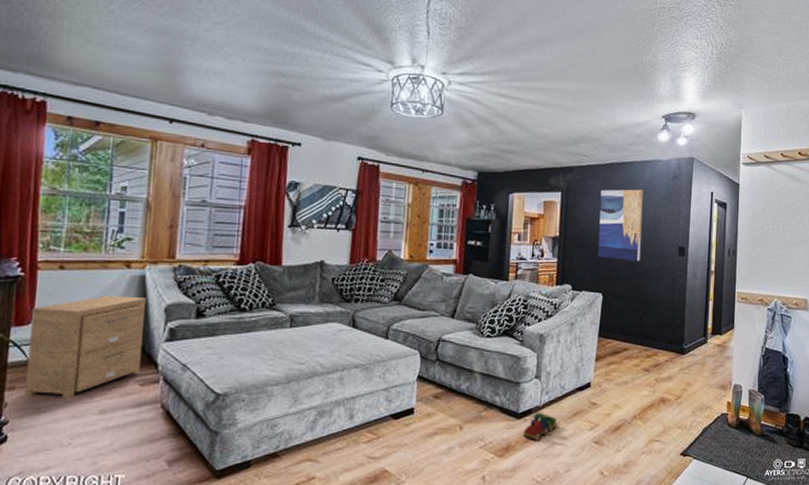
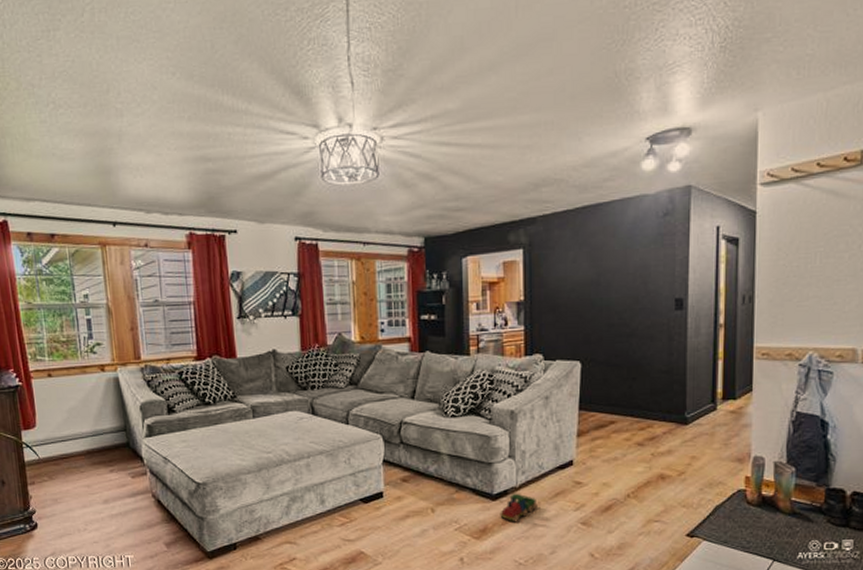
side table: present [25,295,147,399] -> none [33,397,129,491]
wall art: present [597,189,644,261] -> none [571,234,626,321]

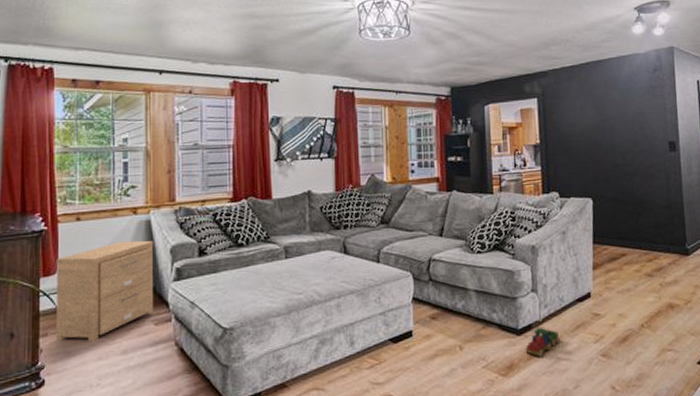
side table: none [33,397,129,491] -> present [56,240,154,342]

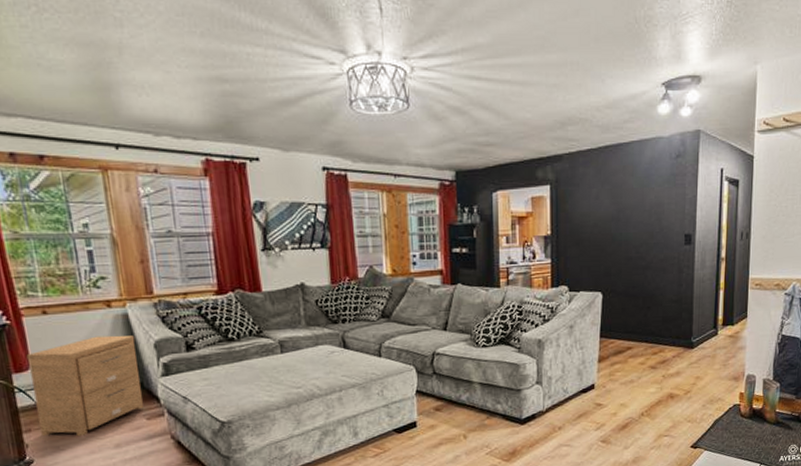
toy train: present [525,327,560,357] -> none [528,416,562,444]

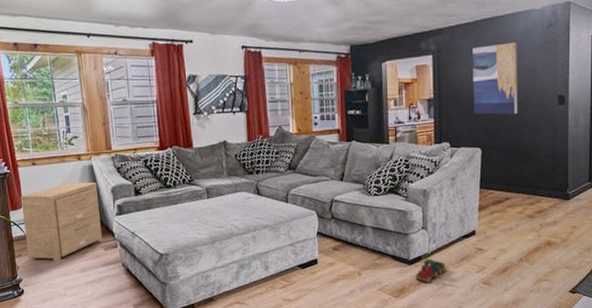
toy train: none [528,416,562,444] -> present [415,258,446,283]
wall art: none [594,173,643,255] -> present [472,42,517,115]

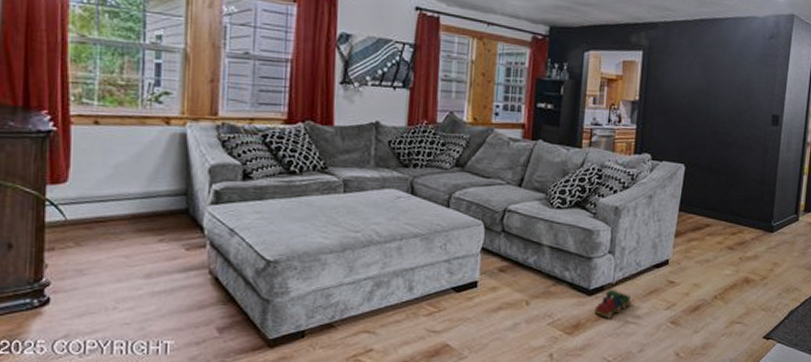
side table: present [20,182,102,262] -> none [65,153,189,262]
wall art: present [472,42,517,115] -> none [681,49,736,130]

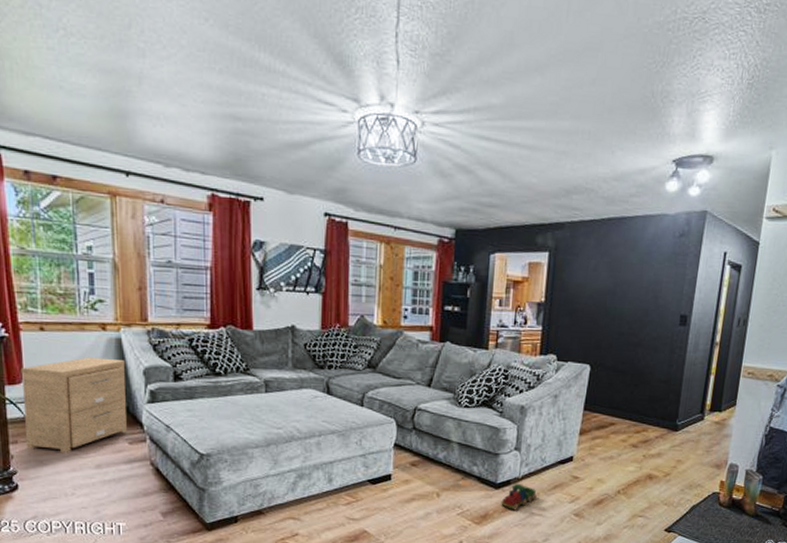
side table: none [65,153,189,262] -> present [20,357,127,454]

